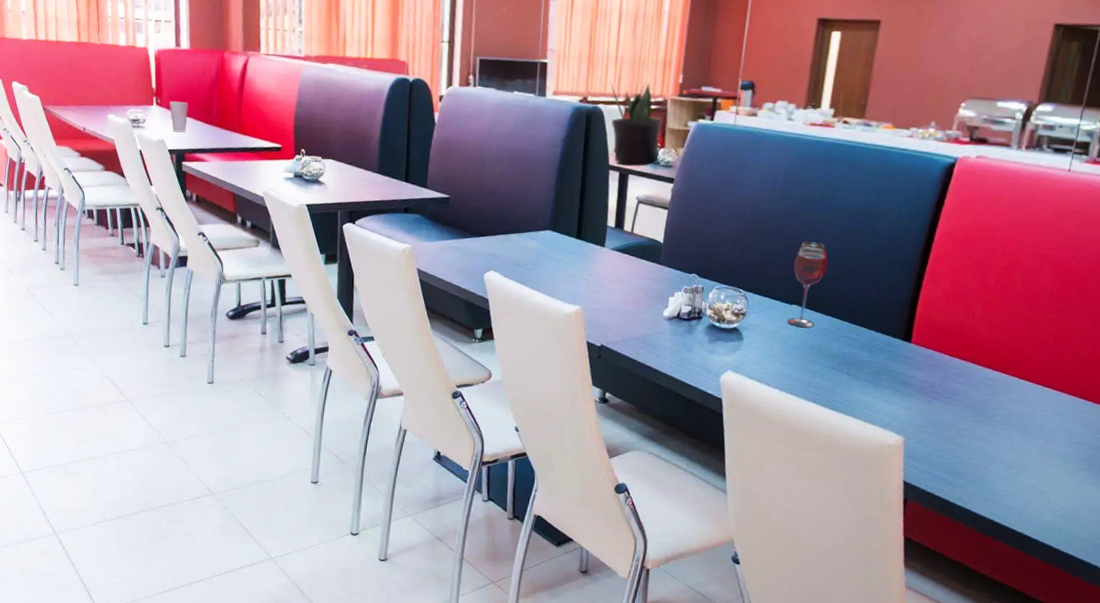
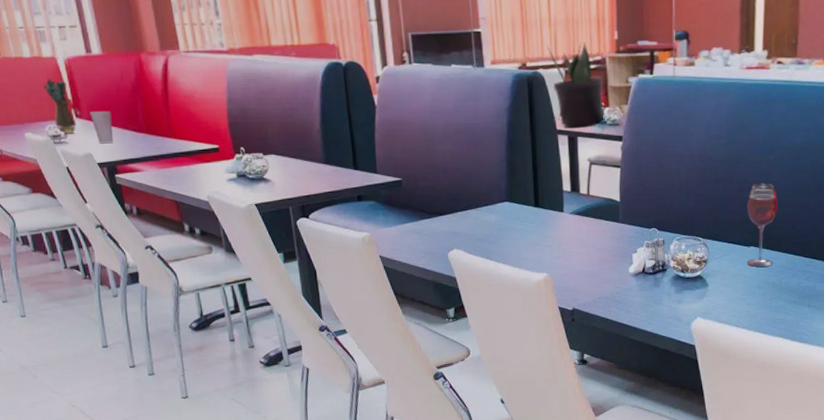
vase: none [132,65,156,120] -> present [43,77,77,134]

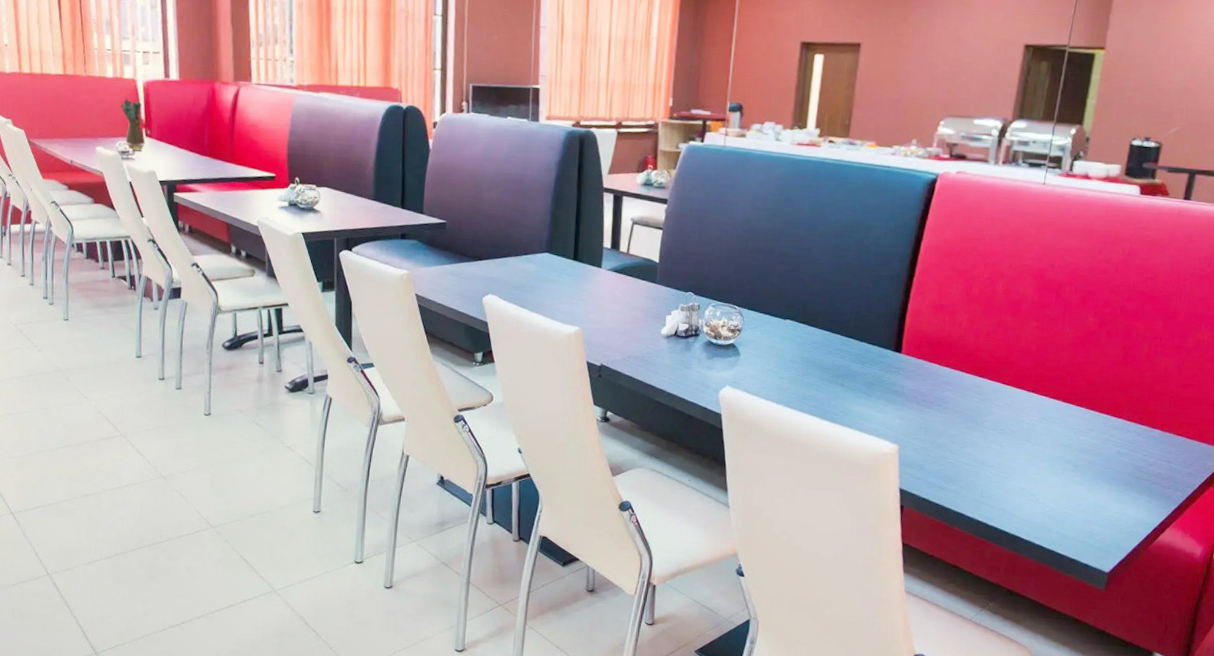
cup: present [90,111,113,144] -> none [159,132,179,164]
planter: present [546,43,604,128] -> none [601,105,654,187]
wineglass: present [746,183,779,267] -> none [782,257,819,341]

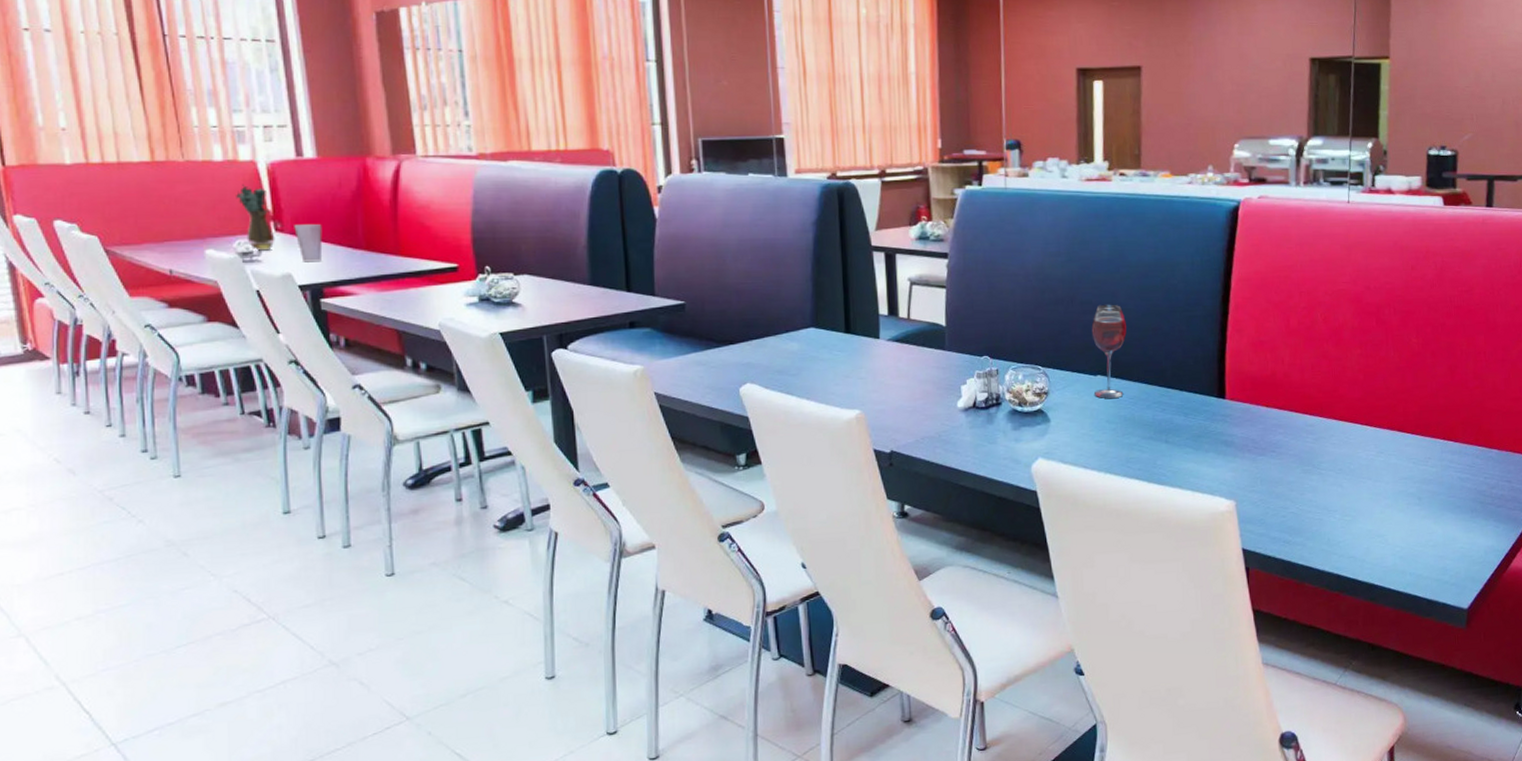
cup: none [159,132,179,164] -> present [294,224,323,263]
wineglass: none [782,257,819,341] -> present [1091,304,1127,398]

